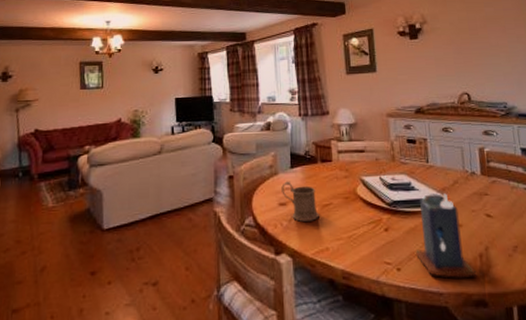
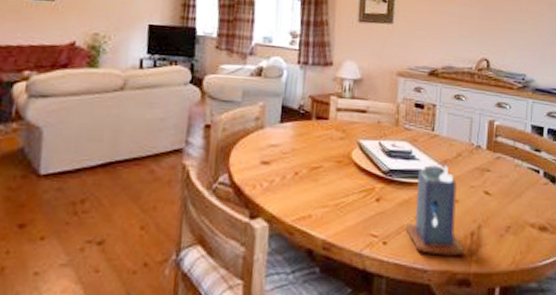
mug: present [281,181,319,222] -> none [266,137,306,184]

